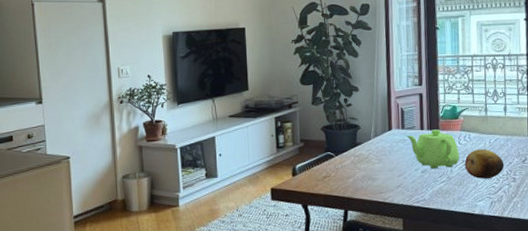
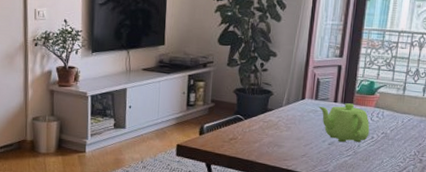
fruit: present [464,149,505,179] -> none [373,127,414,157]

